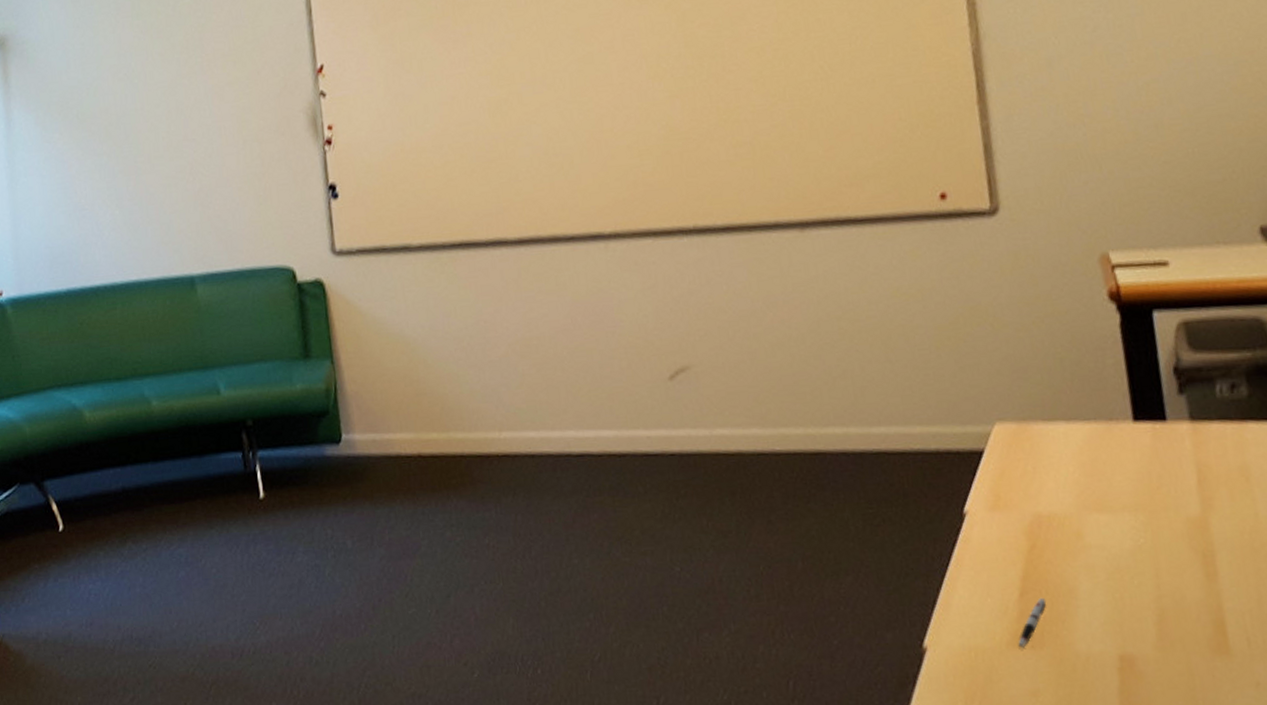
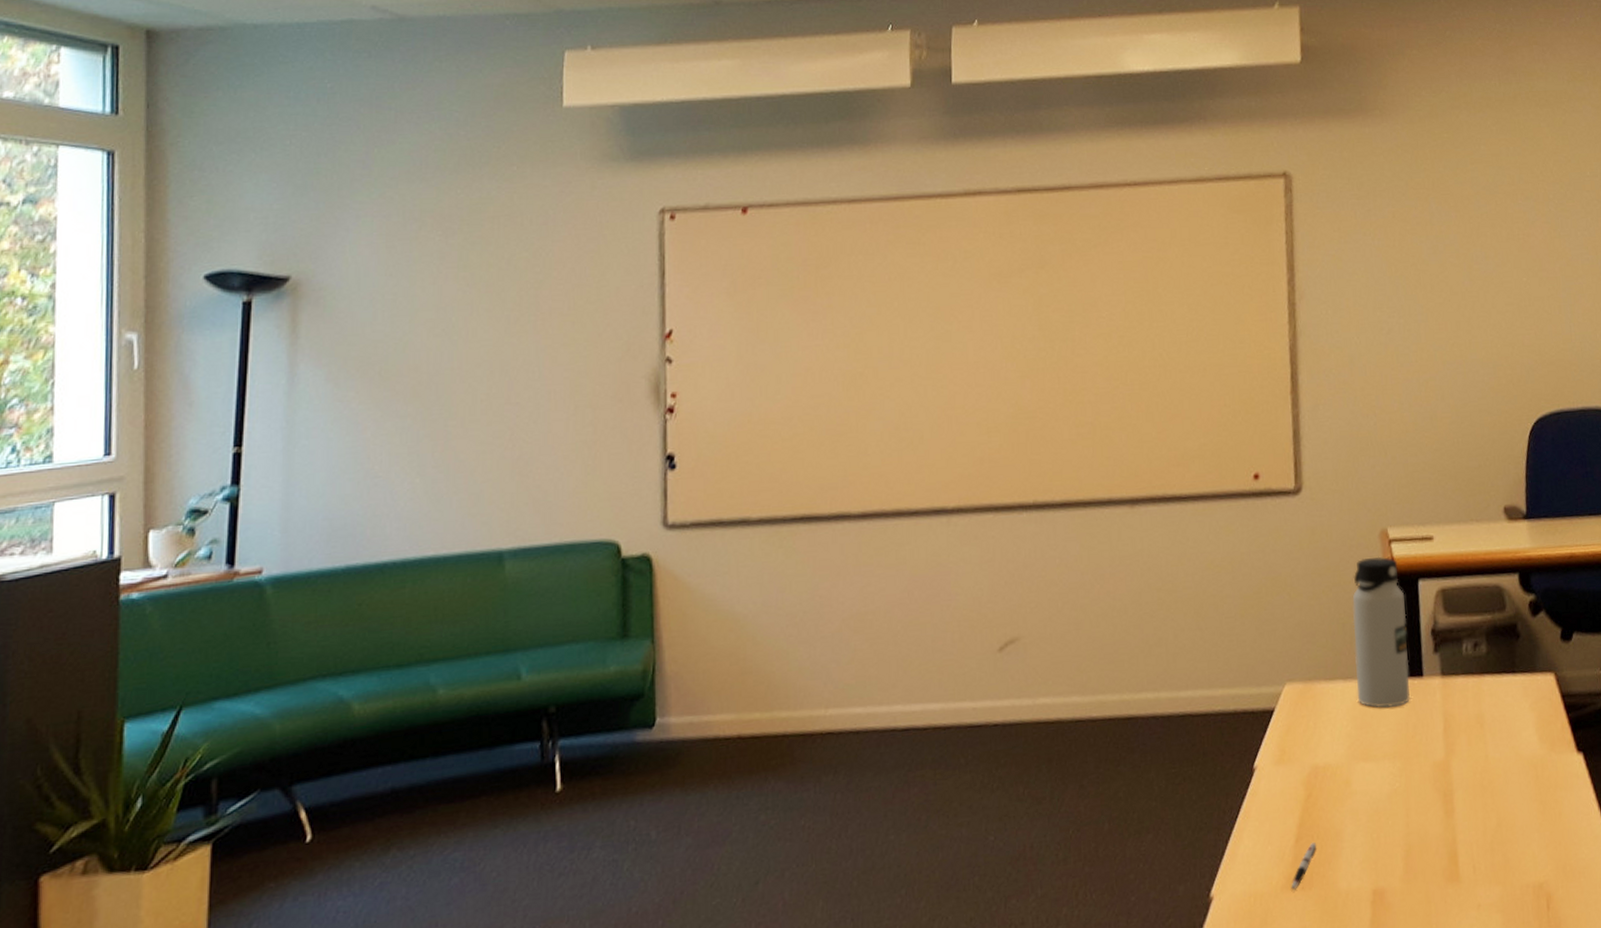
water bottle: none [1069,284,1152,454] -> present [1352,556,1411,708]

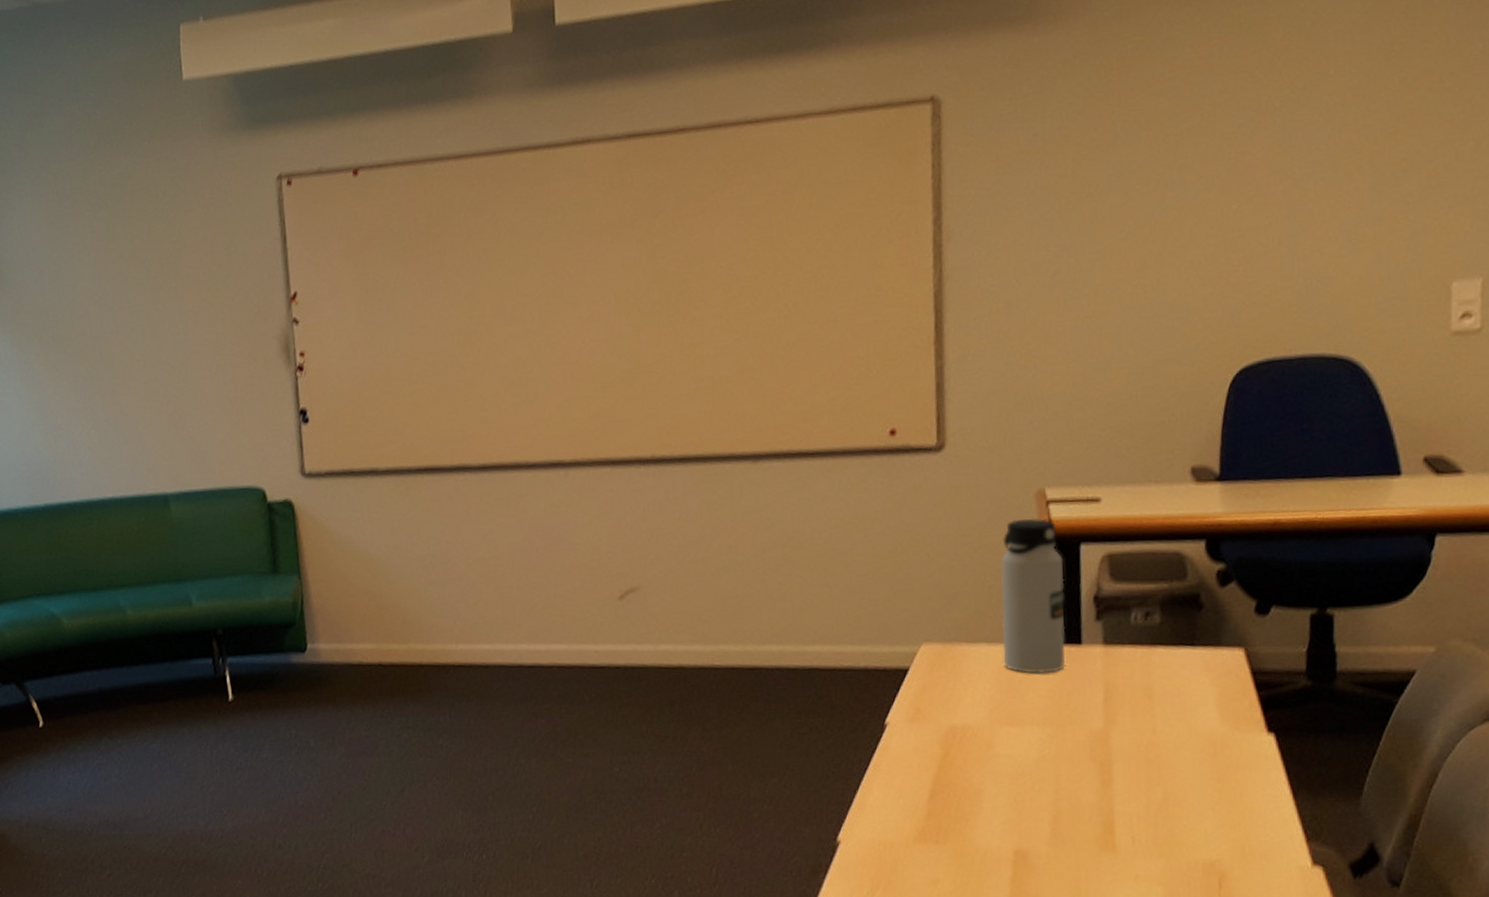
pen: present [1291,843,1317,890] -> none [924,800,954,843]

